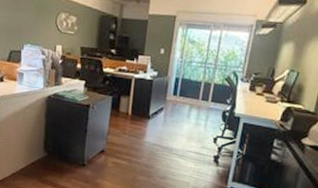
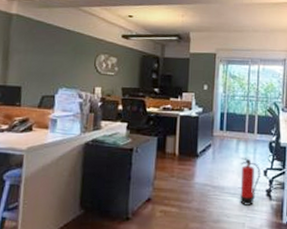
fire extinguisher: none [187,123,211,168] -> present [240,158,260,206]

